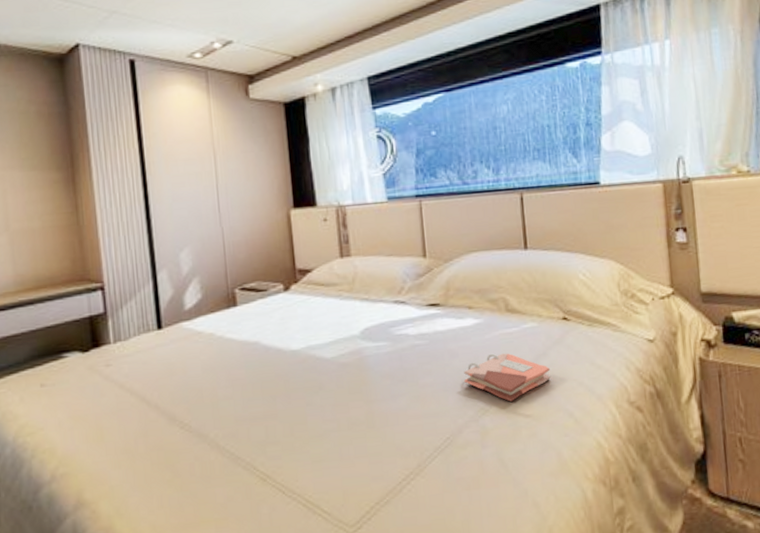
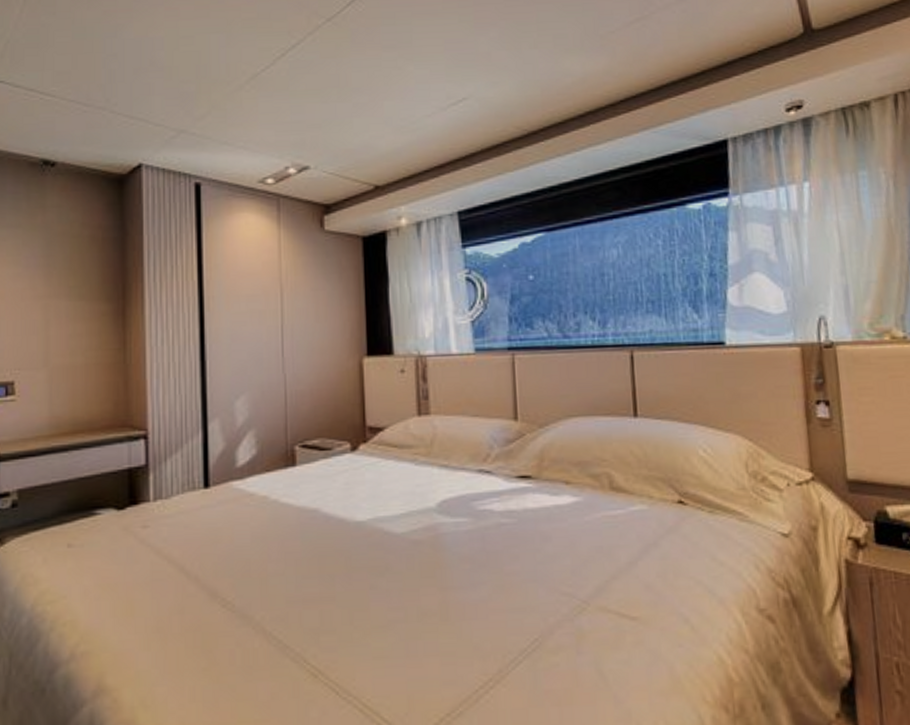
phonebook: present [464,353,551,402] -> none [557,539,663,600]

